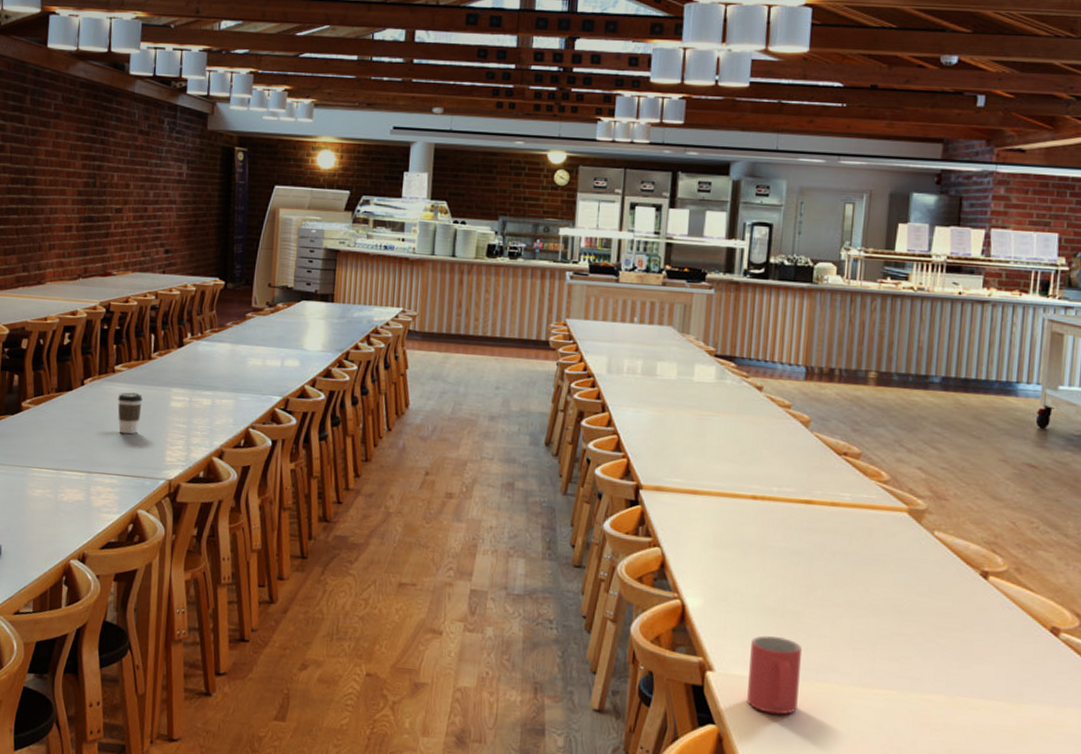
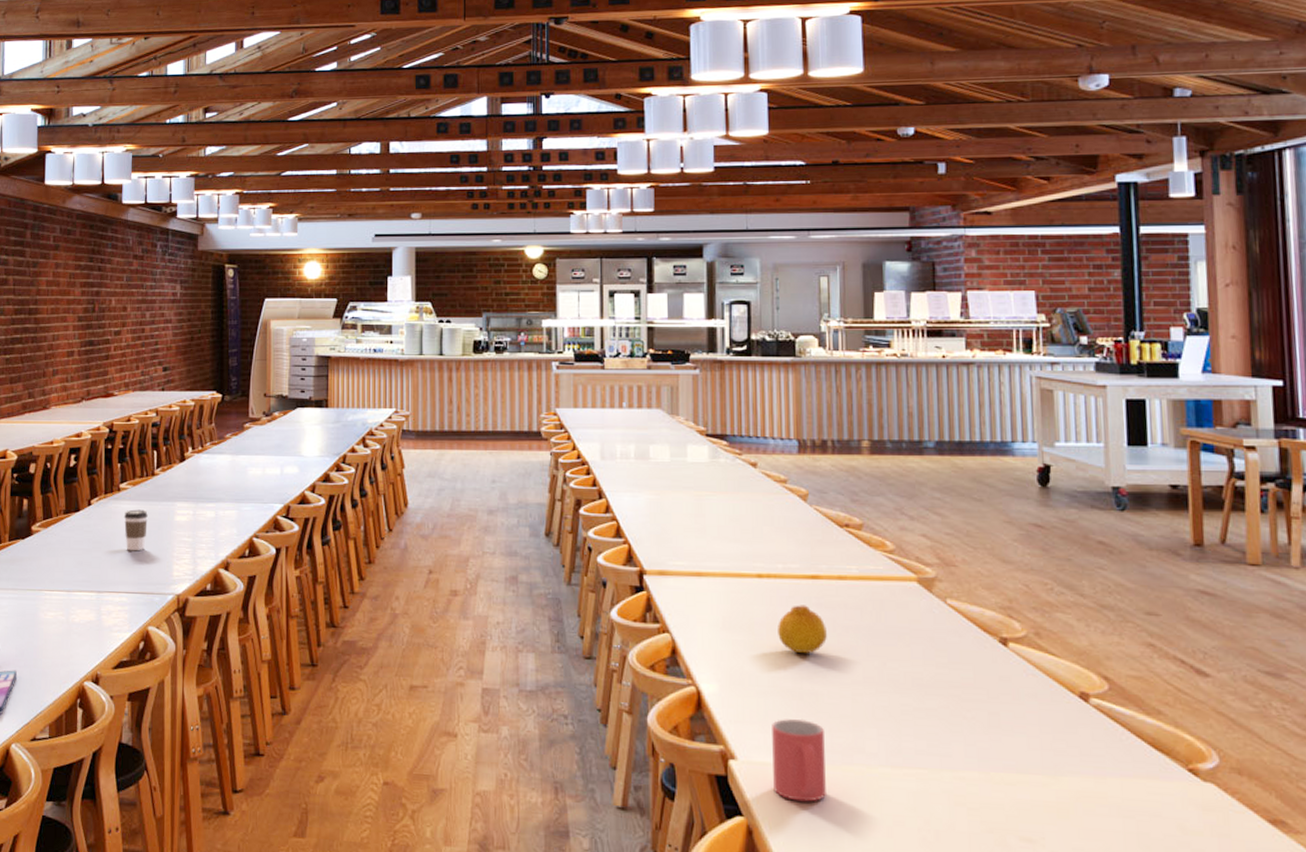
fruit: none [766,528,815,576] -> present [778,605,827,654]

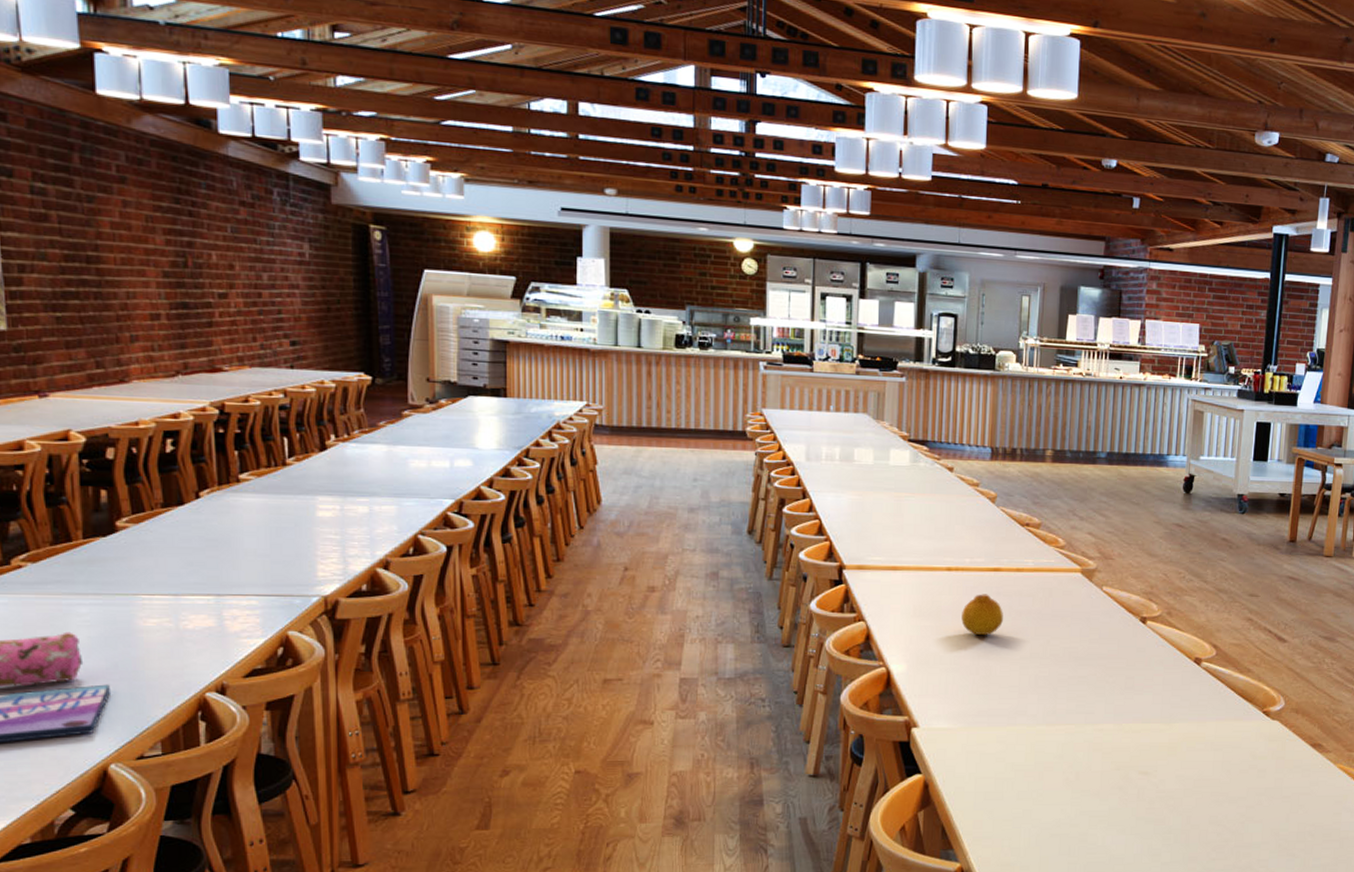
coffee cup: present [123,509,148,551] -> none [246,503,280,550]
mug: present [772,719,826,802] -> none [949,691,994,758]

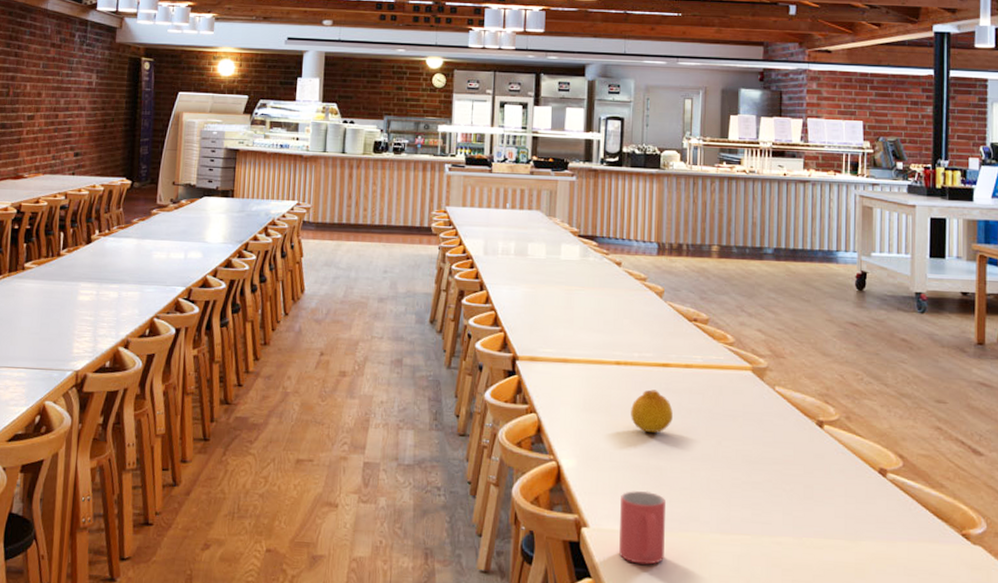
mug: none [949,691,994,758] -> present [619,491,665,565]

